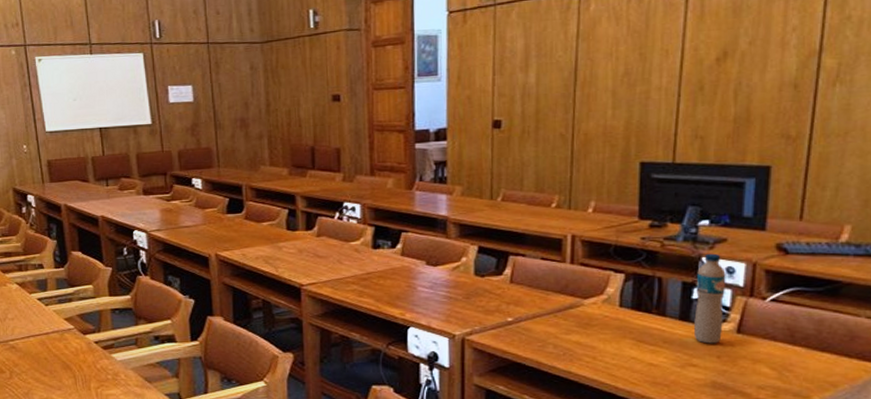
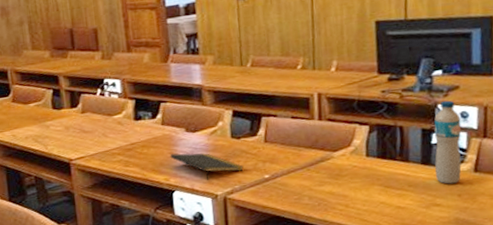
notepad: none [407,287,485,318] -> present [170,153,244,180]

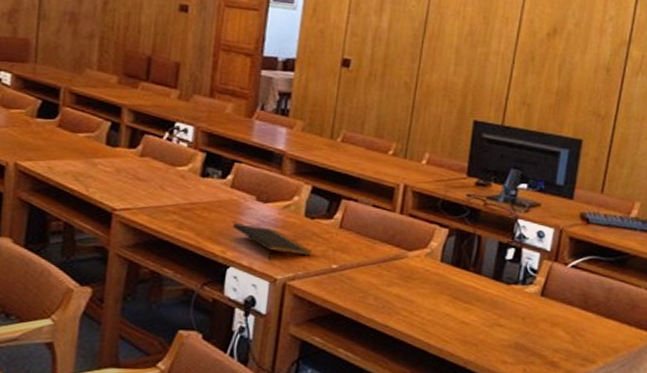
water bottle: present [434,100,462,184] -> none [503,216,537,305]

